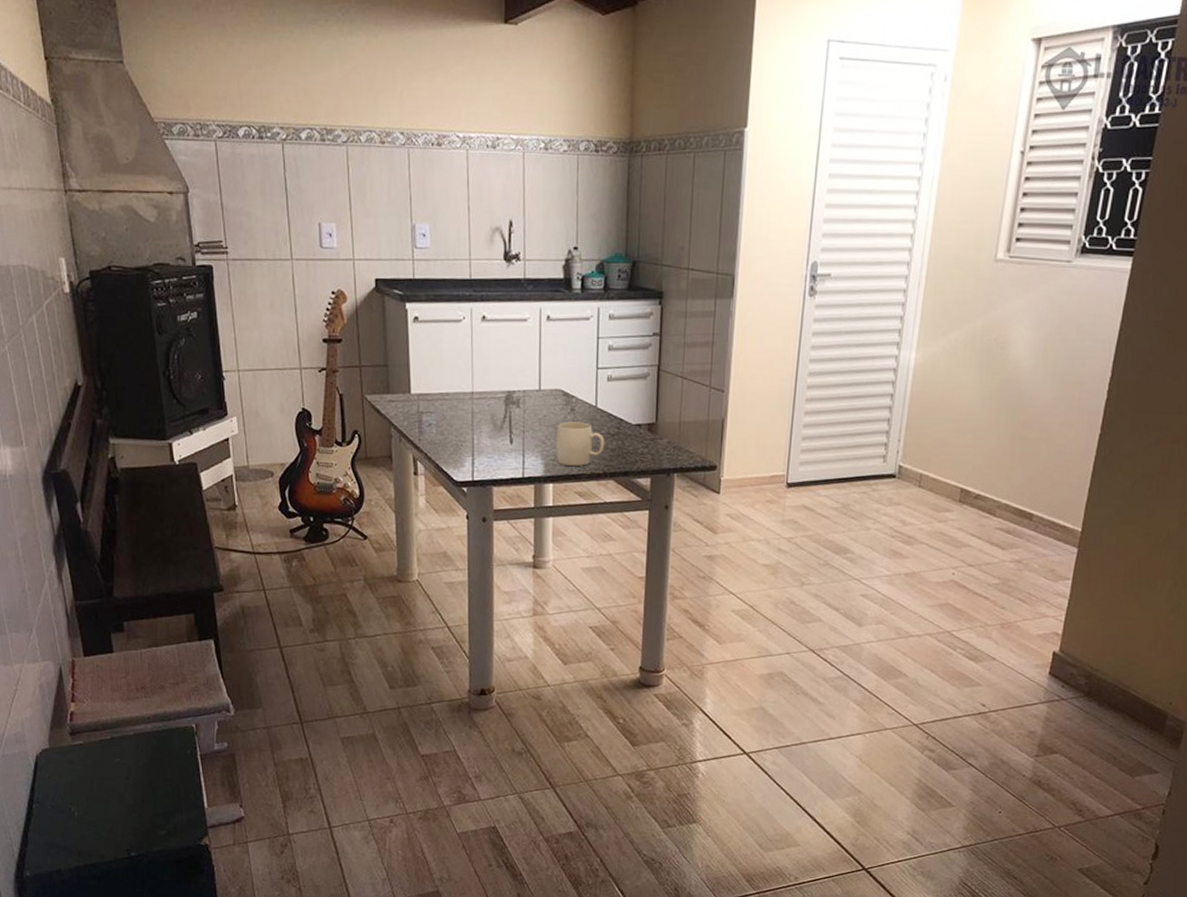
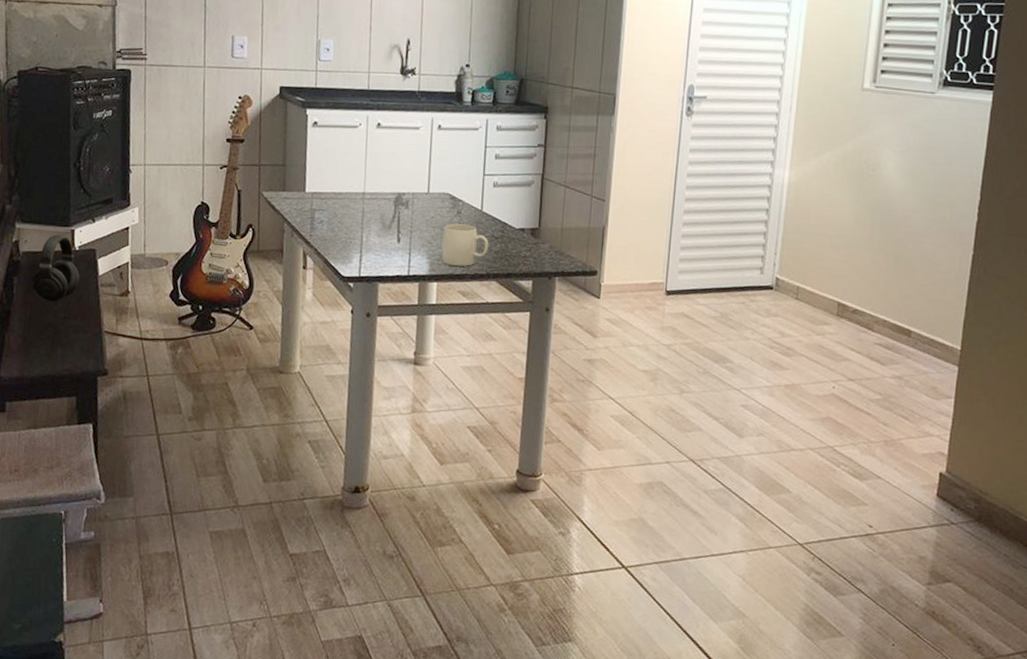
headphones: none [135,449,184,519] -> present [32,234,80,302]

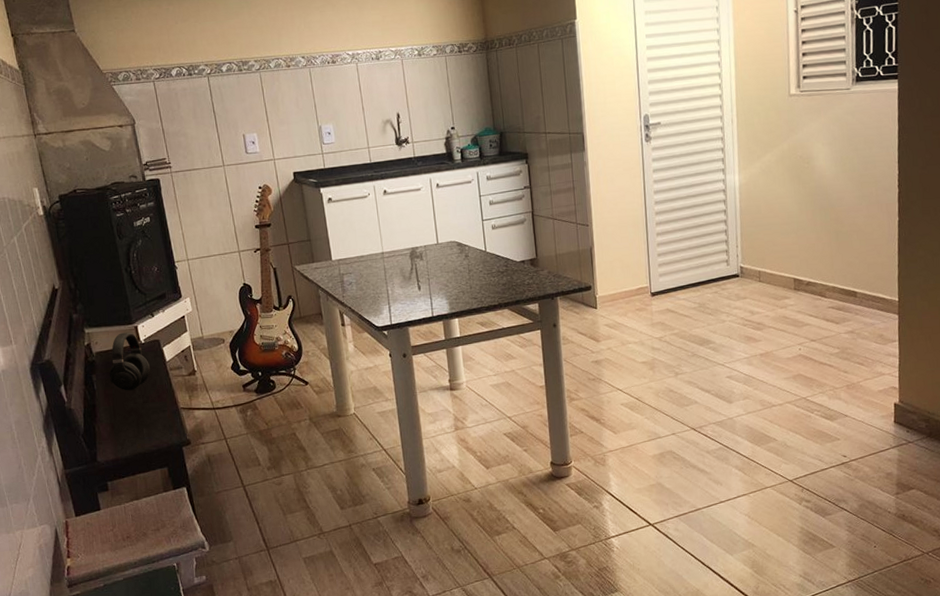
mug: present [441,223,489,267] -> none [456,265,497,302]

